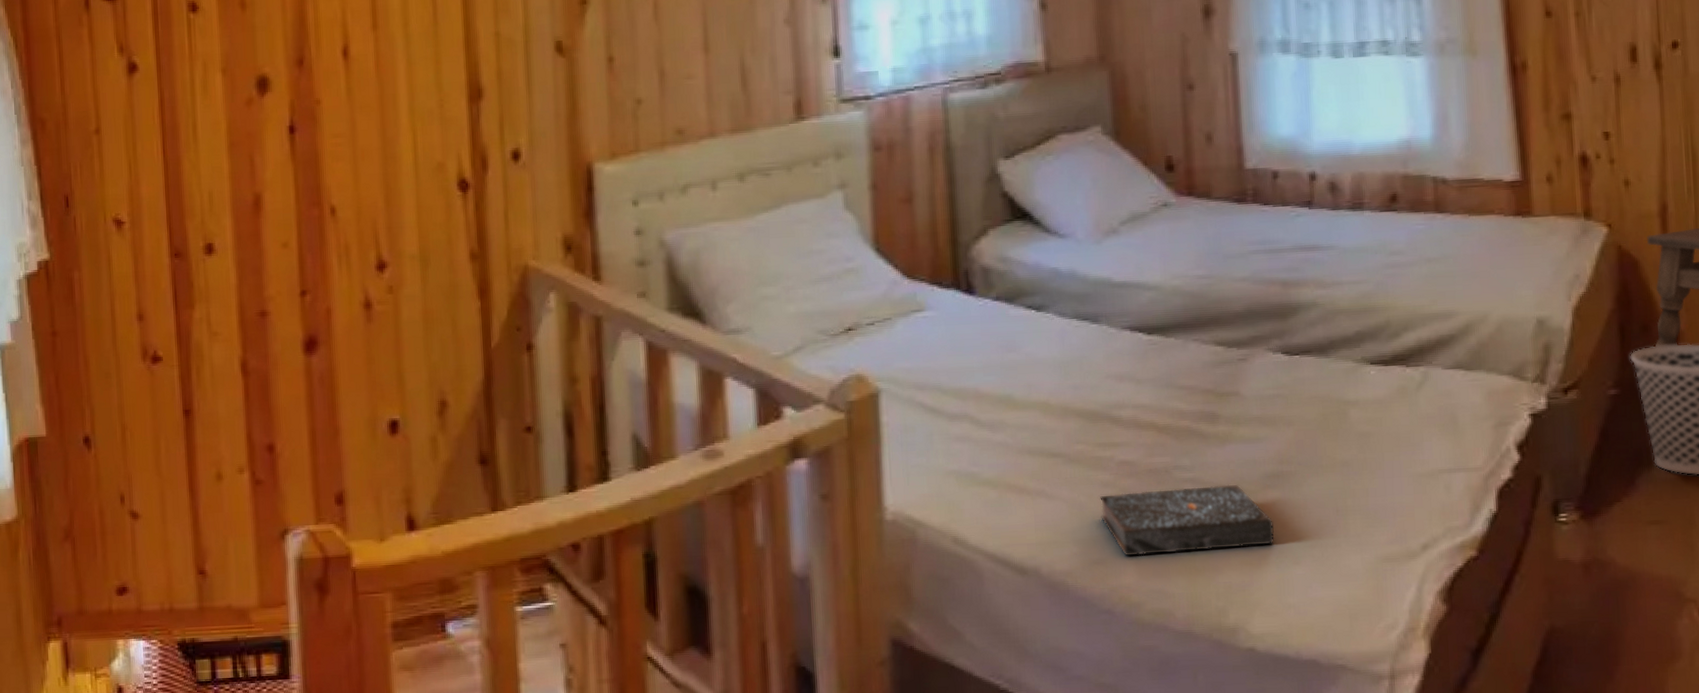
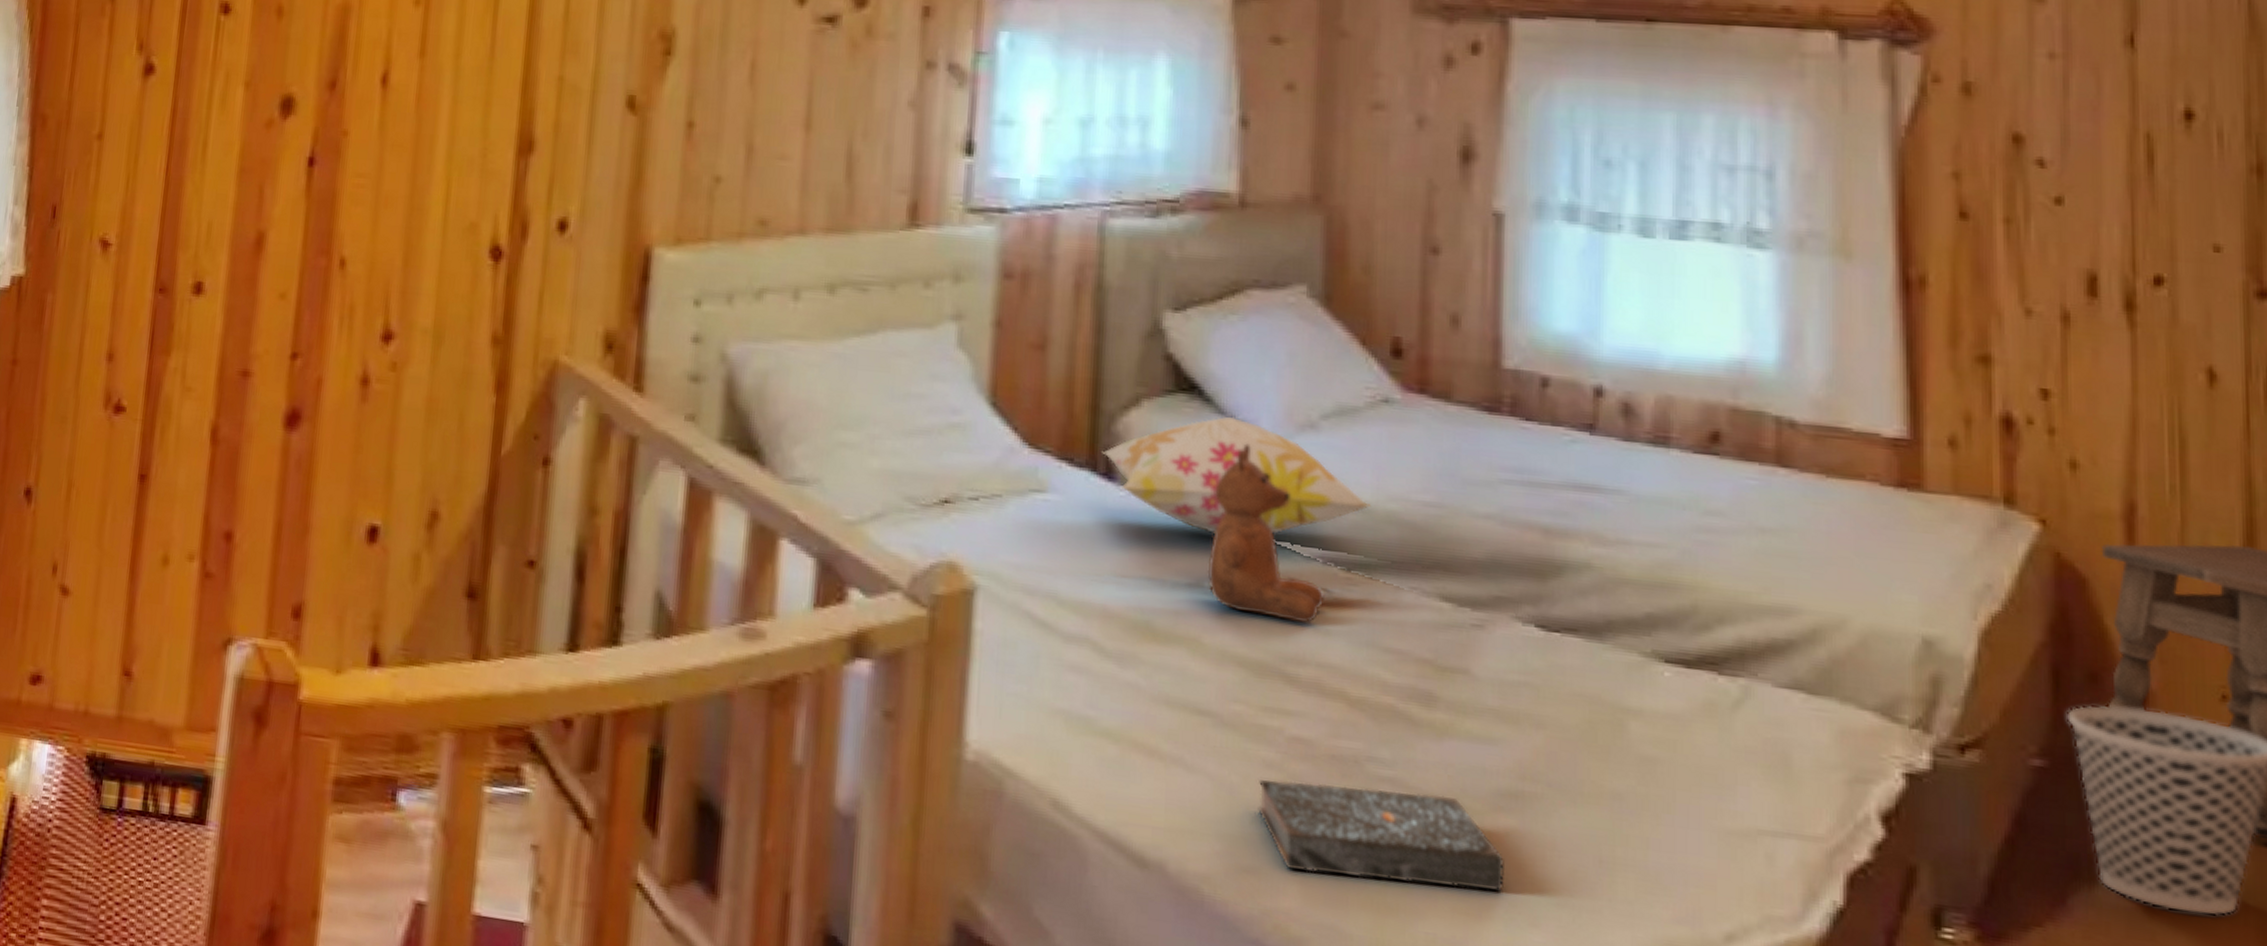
decorative pillow: none [963,233,1161,323] -> present [1102,416,1371,535]
teddy bear: none [1048,251,1134,378] -> present [1207,443,1325,622]

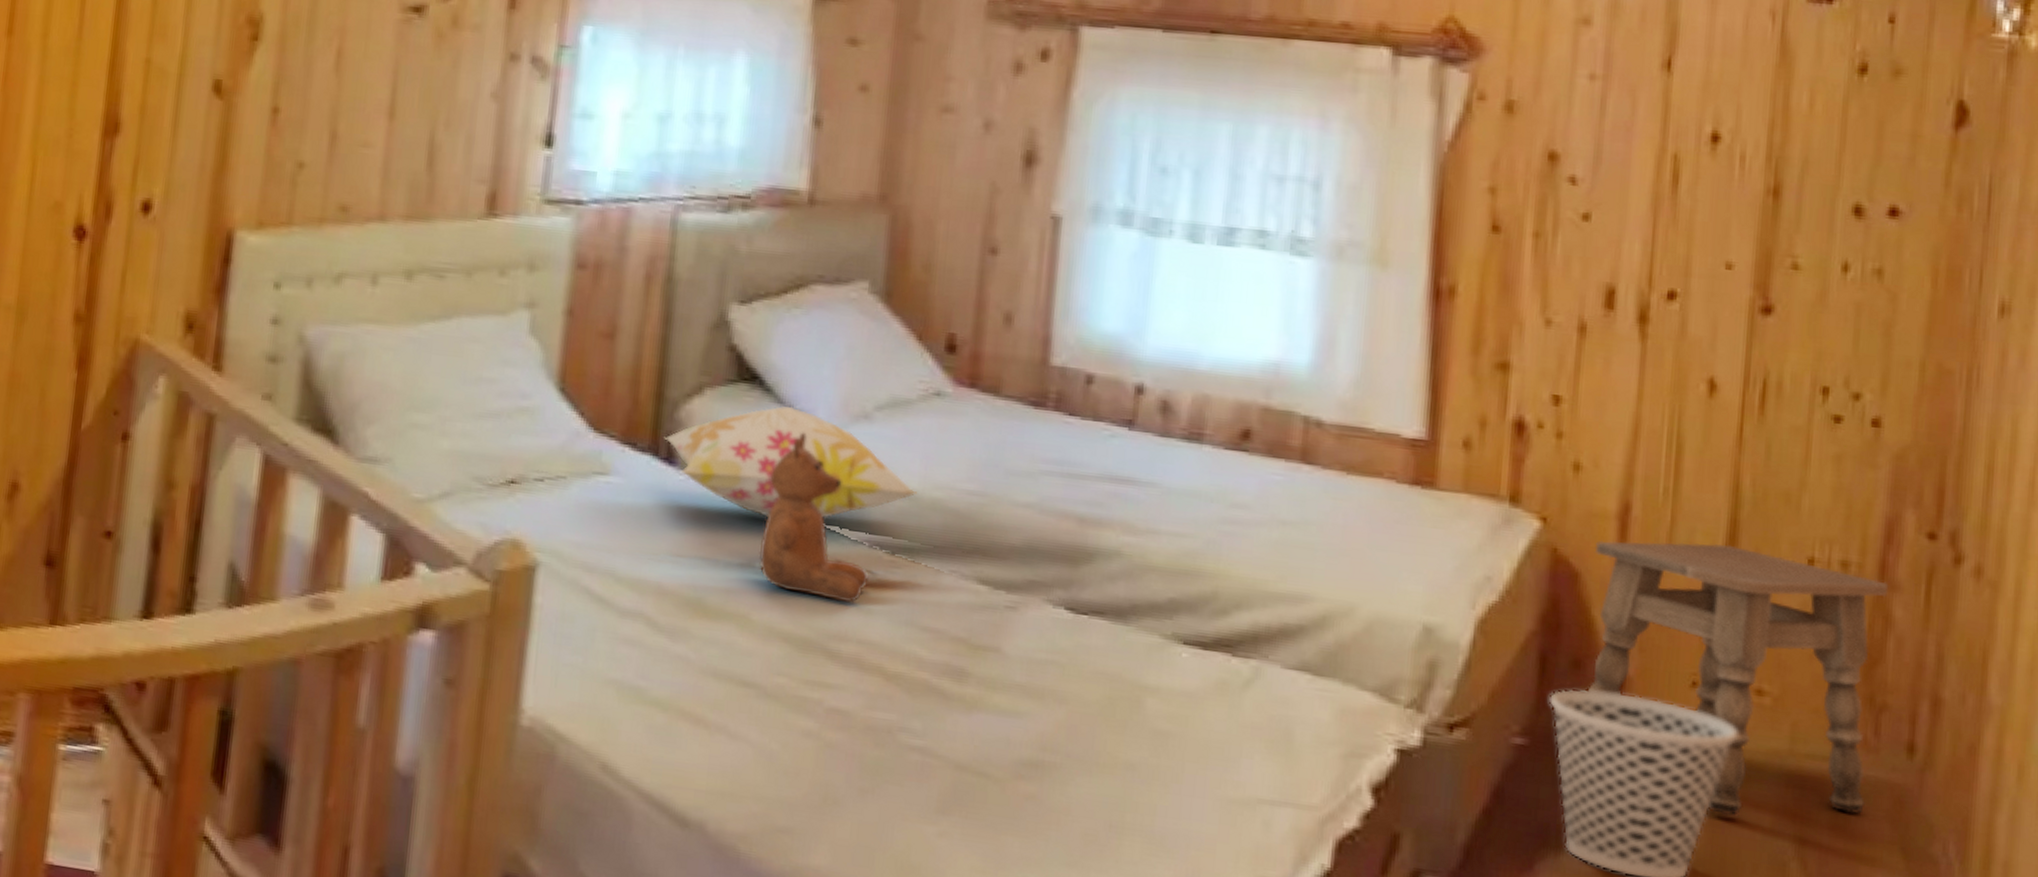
book: present [1258,779,1504,891] -> none [795,747,1022,852]

